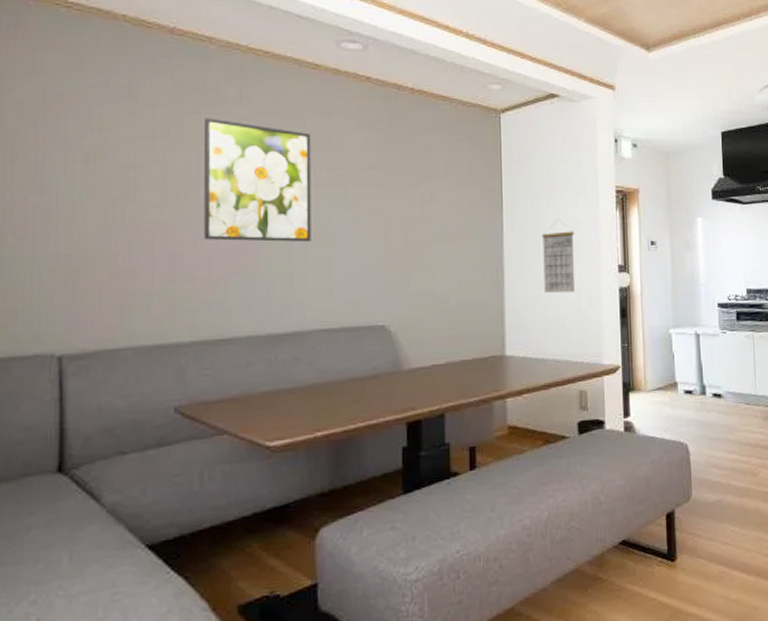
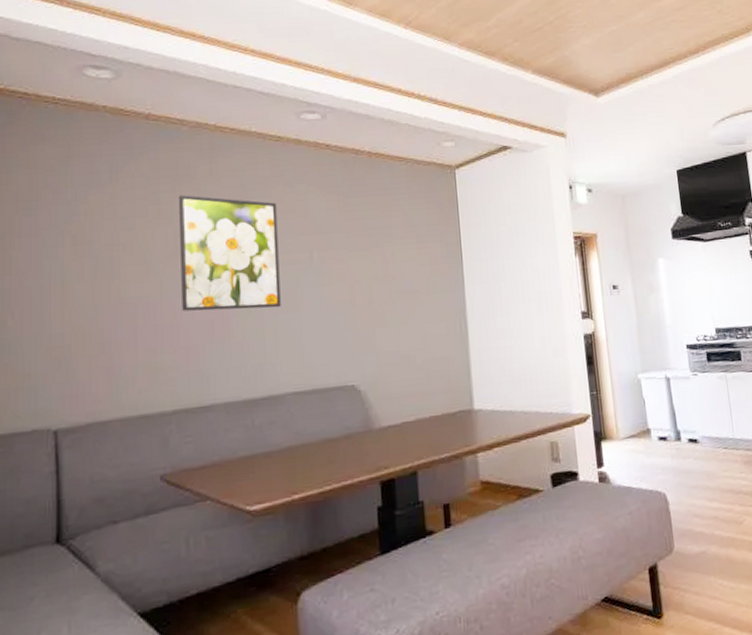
calendar: present [541,224,576,294] -> none [502,274,540,344]

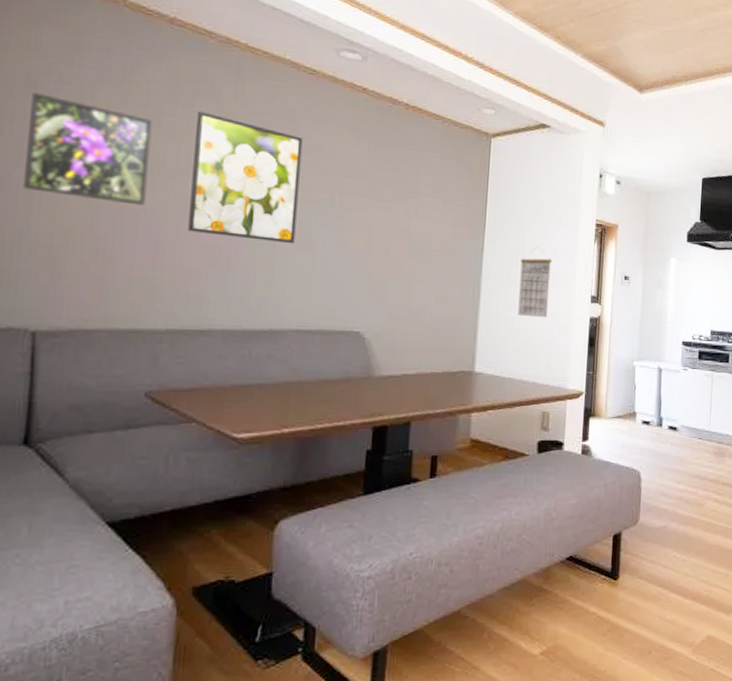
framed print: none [33,205,142,296] -> present [23,93,153,206]
calendar: none [502,274,540,344] -> present [518,251,553,318]

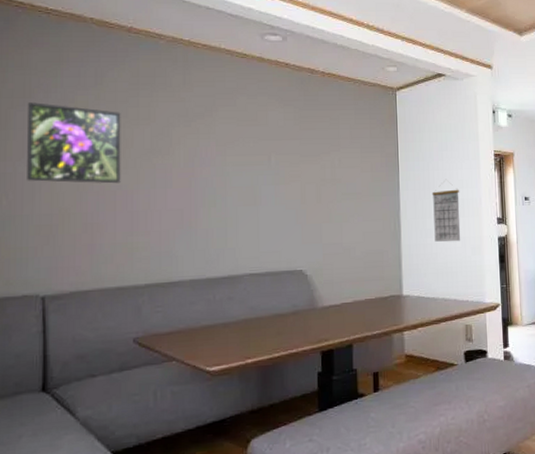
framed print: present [188,111,303,244] -> none [156,100,242,202]

